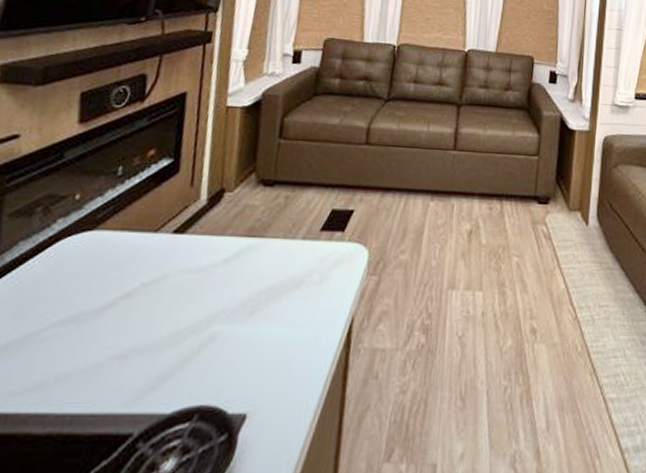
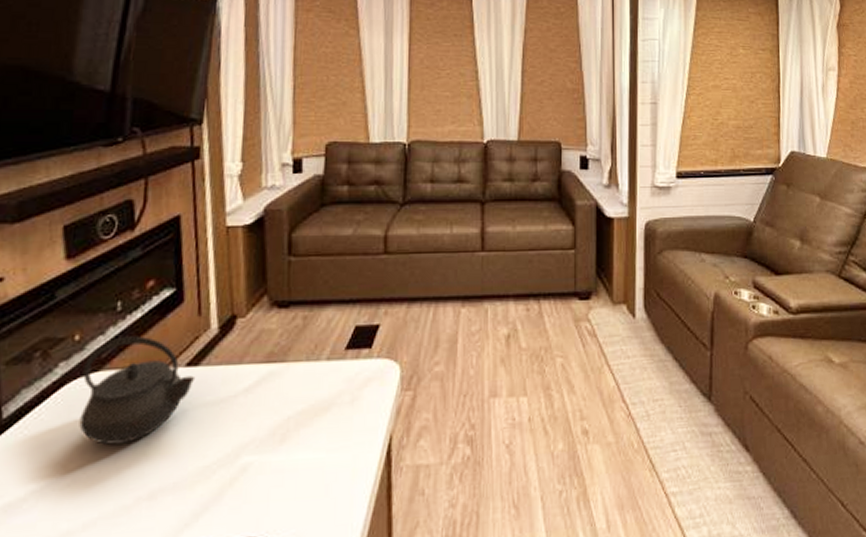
kettle: none [66,199,180,302] -> present [79,336,196,445]

